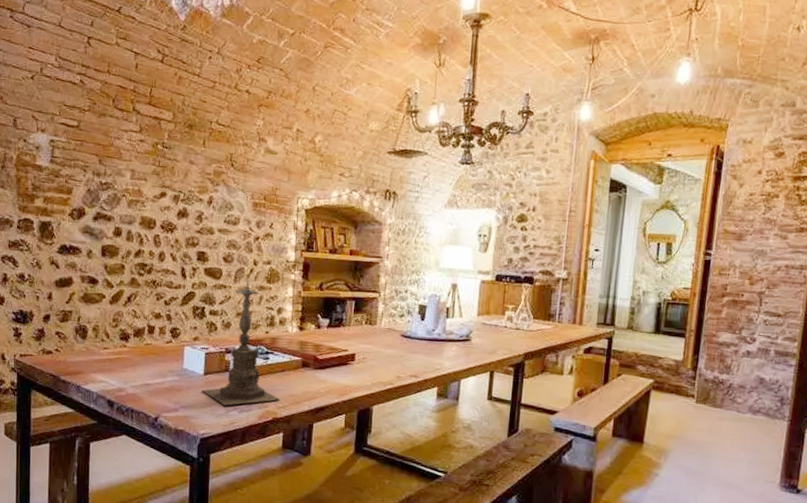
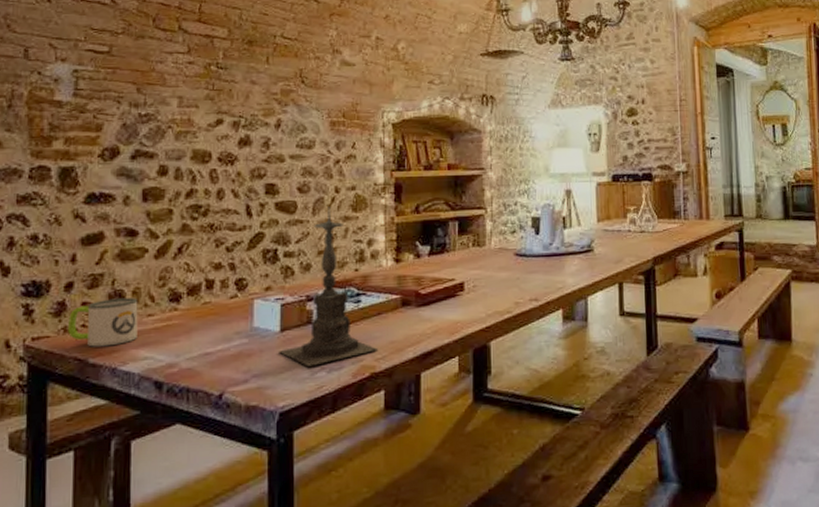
mug: none [46,331,97,369] -> present [68,297,138,347]

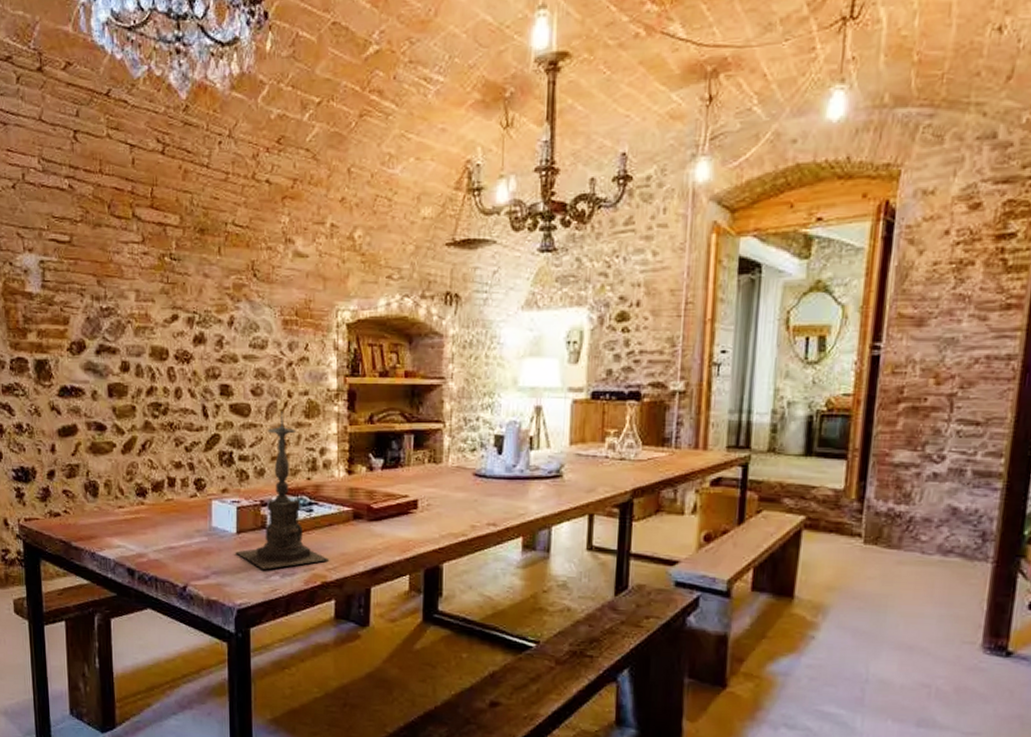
mug: present [68,297,138,347] -> none [53,488,111,532]

